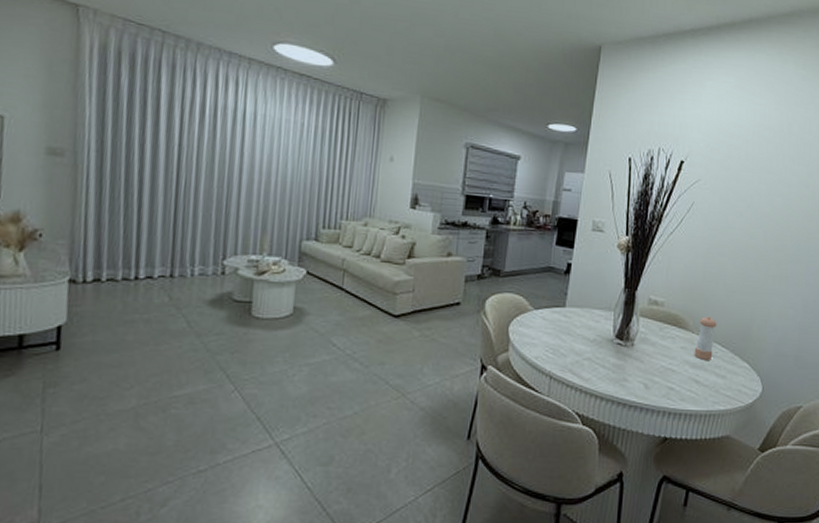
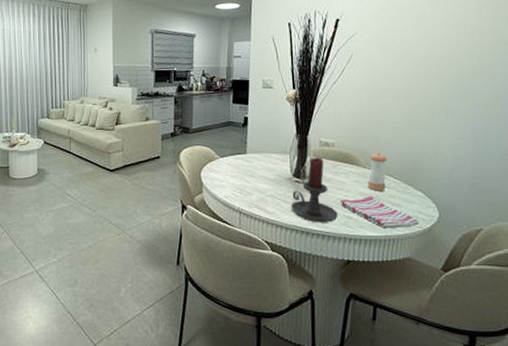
candle holder: none [609,317,660,394] -> present [291,158,338,223]
dish towel: none [664,364,742,403] -> present [341,195,420,229]

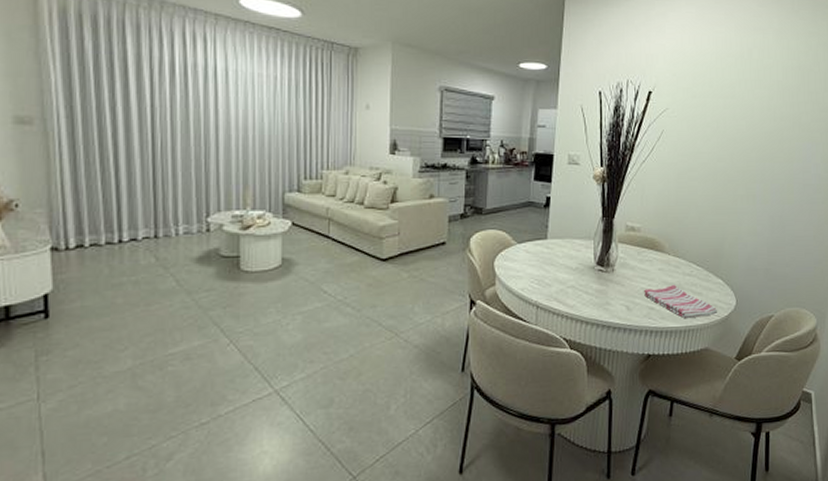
candle holder: present [291,158,338,223] -> none [592,244,640,316]
pepper shaker: present [367,153,387,191] -> none [671,238,691,279]

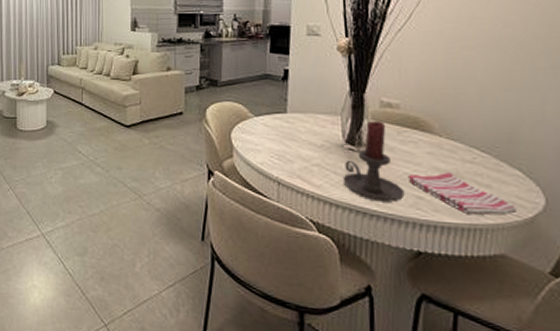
candle holder: none [592,244,640,316] -> present [342,121,405,203]

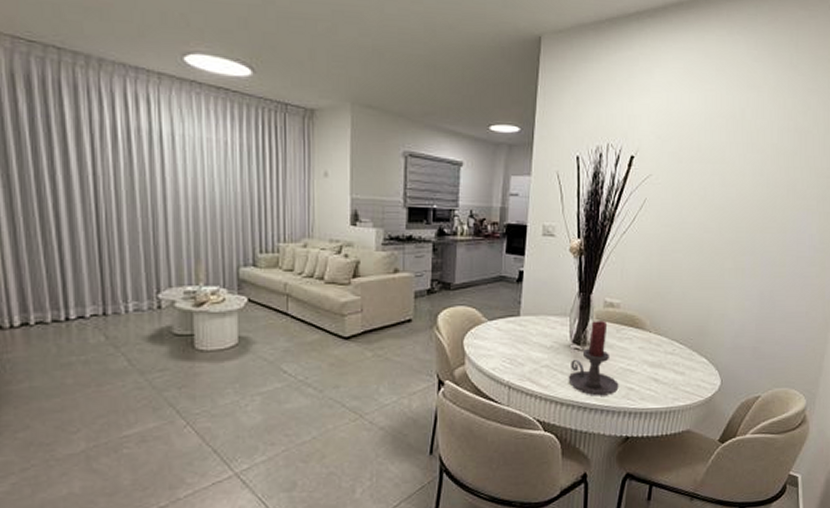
dish towel: present [408,171,518,215] -> none [623,363,702,400]

